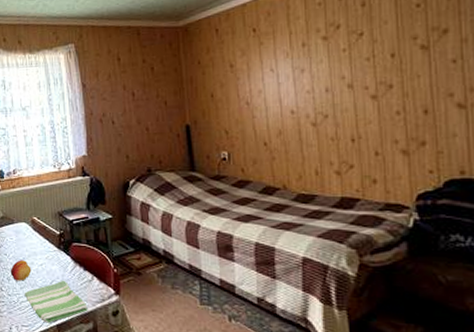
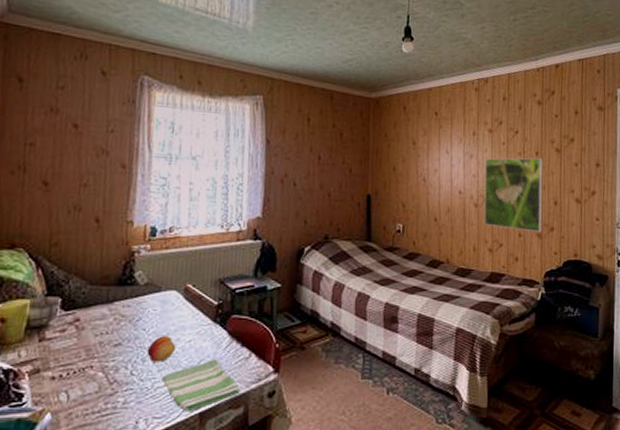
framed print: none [320,60,408,149] -> present [484,158,543,233]

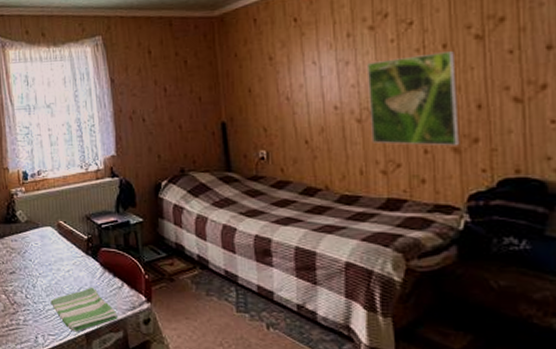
fruit: present [147,336,176,362] -> none [35,266,58,288]

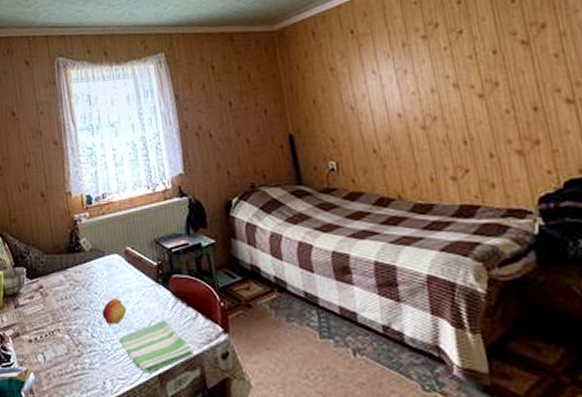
fruit: none [35,266,58,288] -> present [102,298,127,324]
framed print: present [366,51,460,146] -> none [423,57,523,150]

